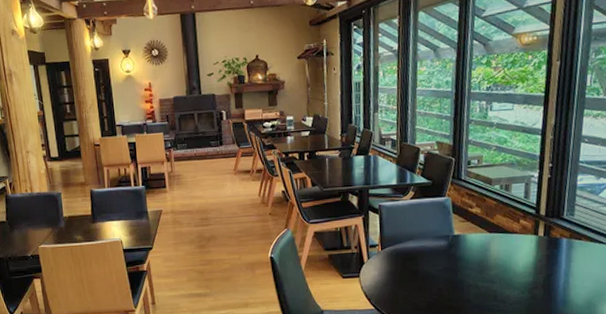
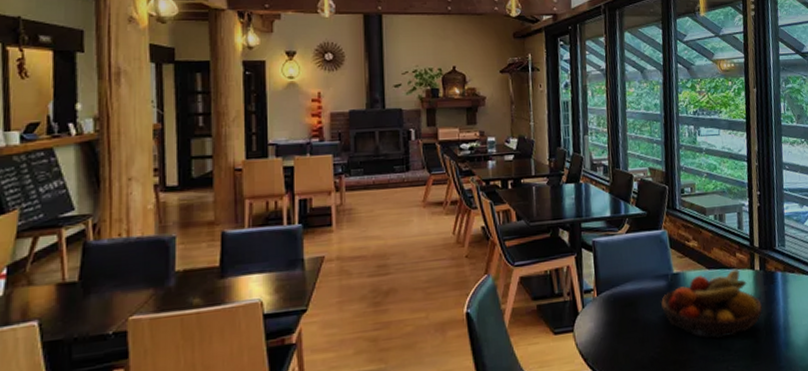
fruit bowl: none [441,234,542,292] -> present [661,269,762,339]

